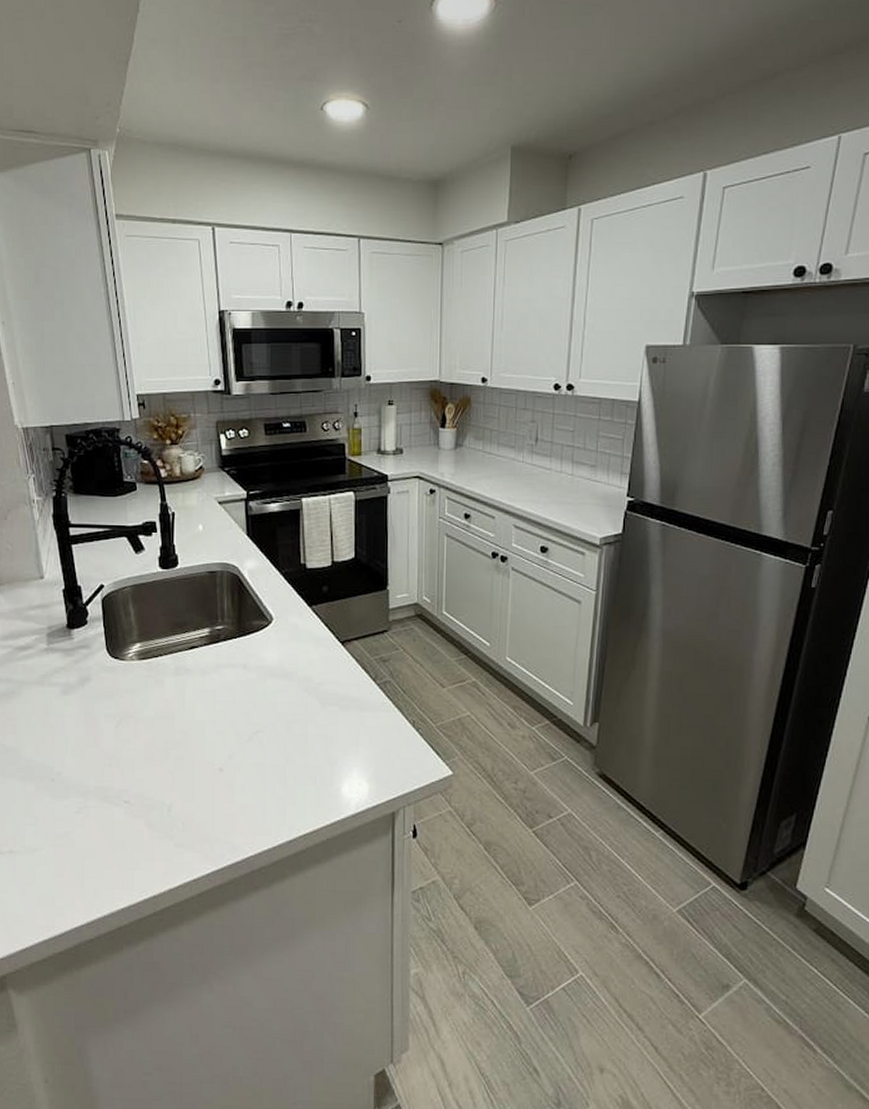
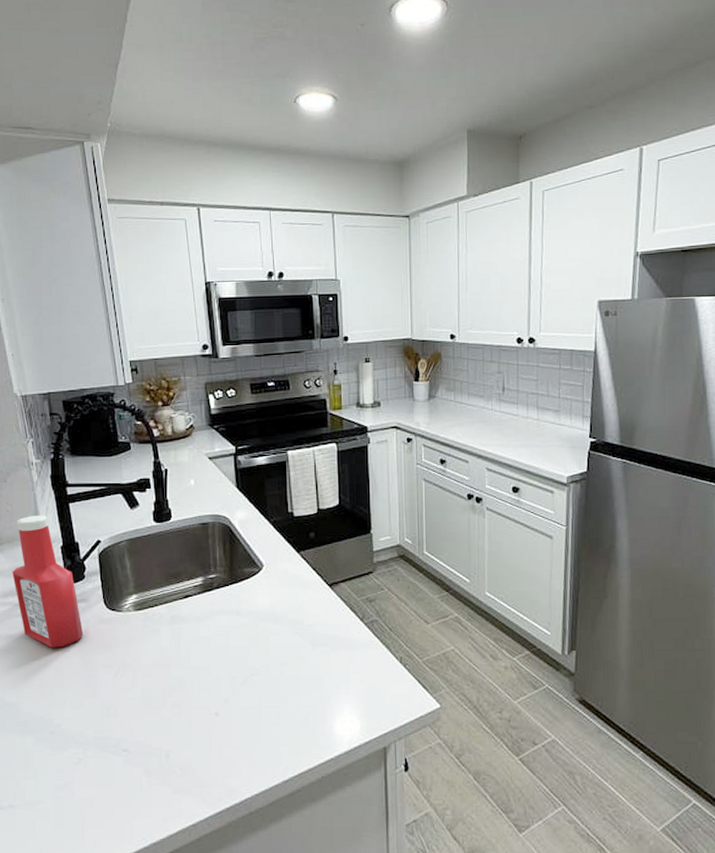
ketchup bottle: none [13,555,86,694] -> present [12,515,84,648]

